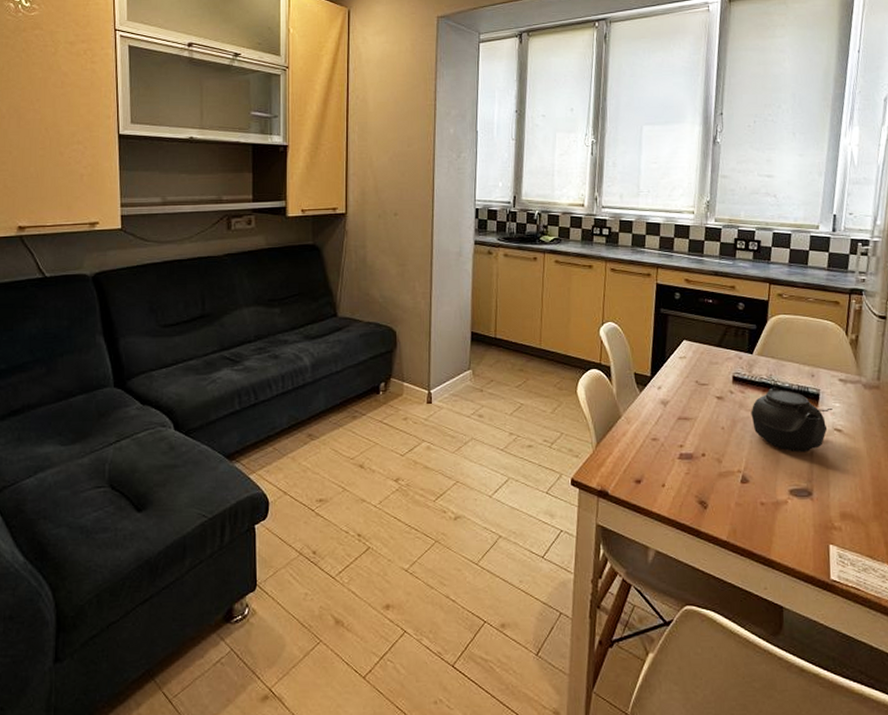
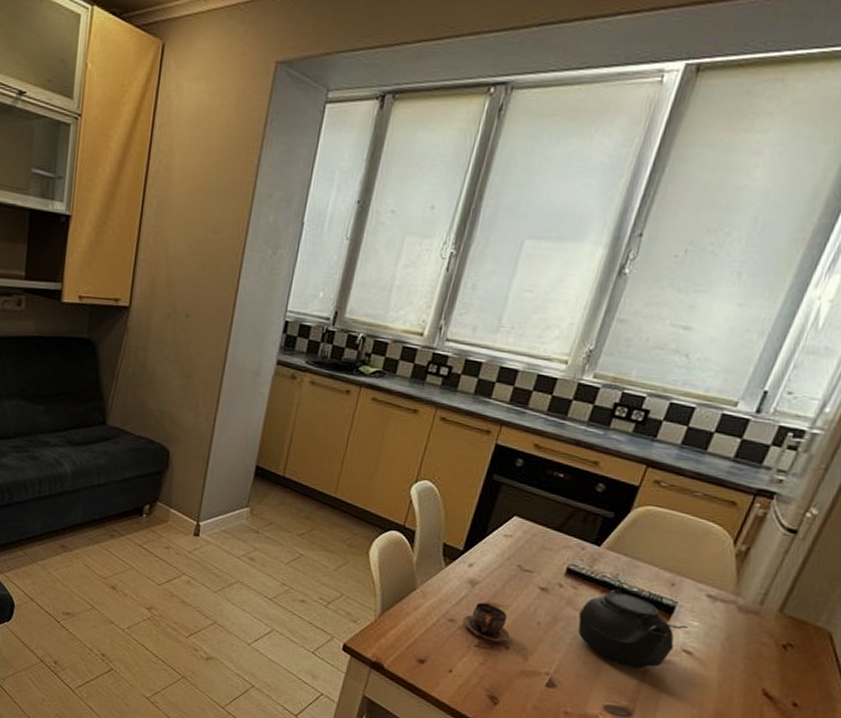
cup: none [663,418,704,452] -> present [462,602,511,644]

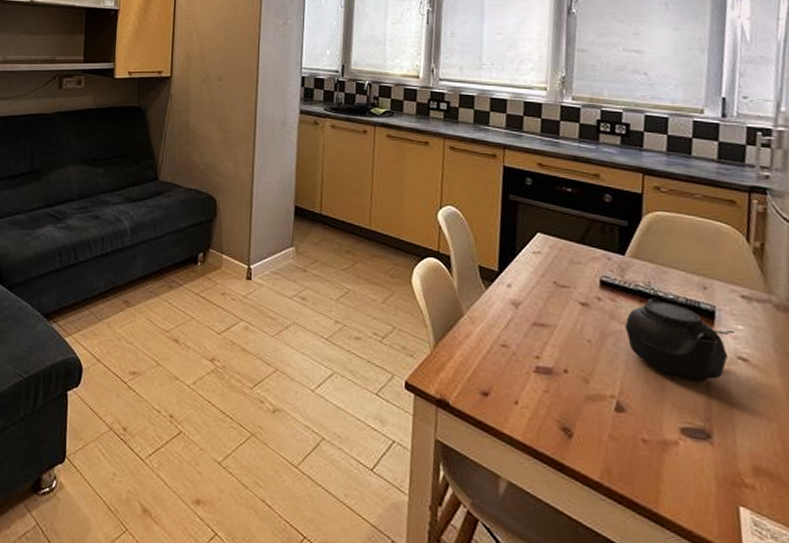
cup: present [462,602,511,644] -> none [515,323,566,367]

